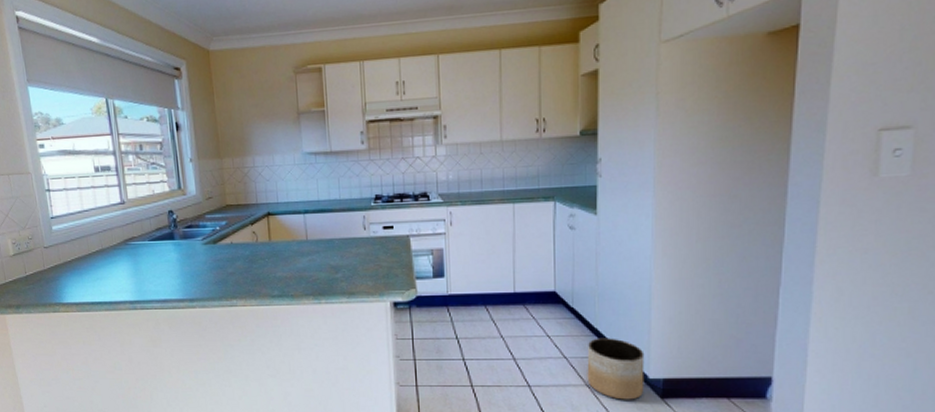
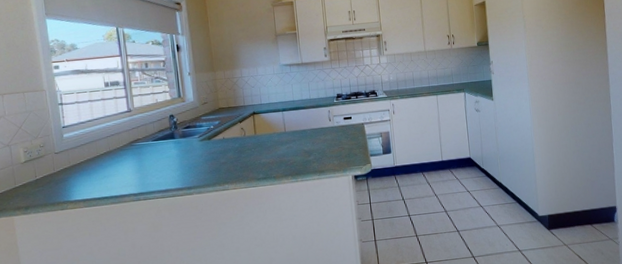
planter: present [587,338,645,400] -> none [496,188,537,235]

